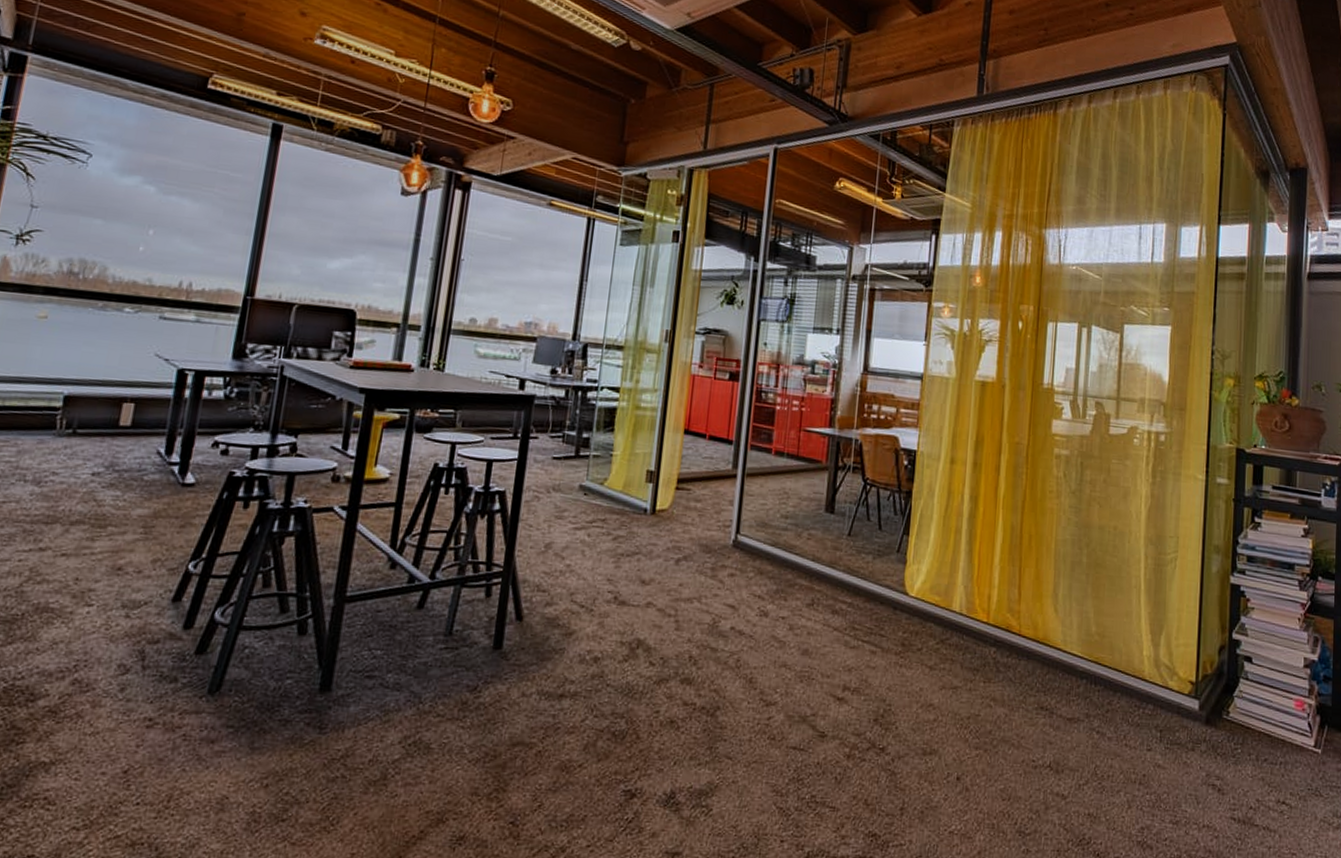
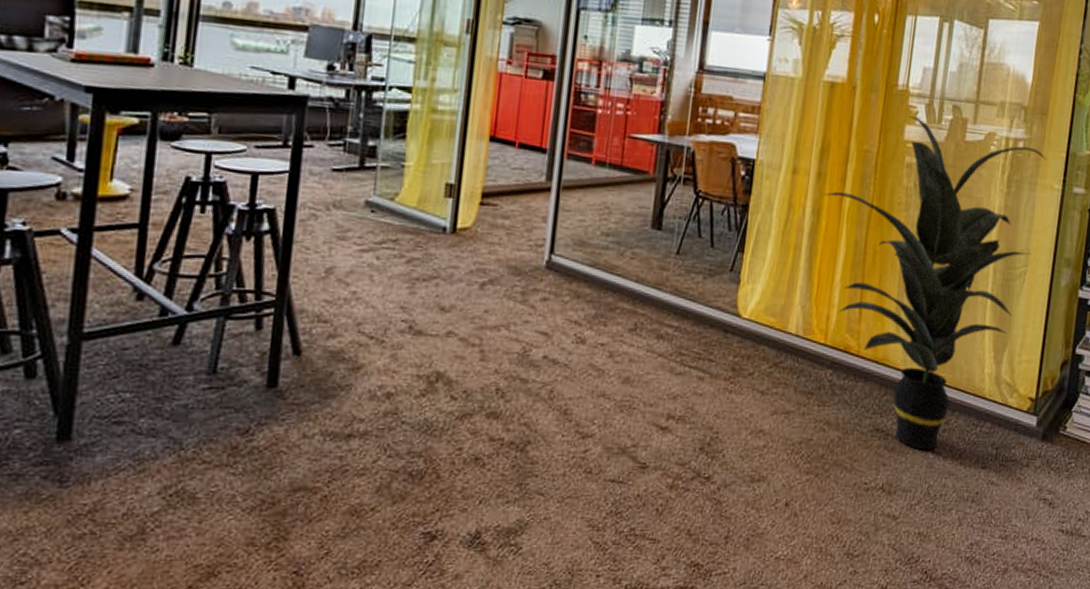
indoor plant: none [980,411,1189,731] -> present [824,116,1047,451]

